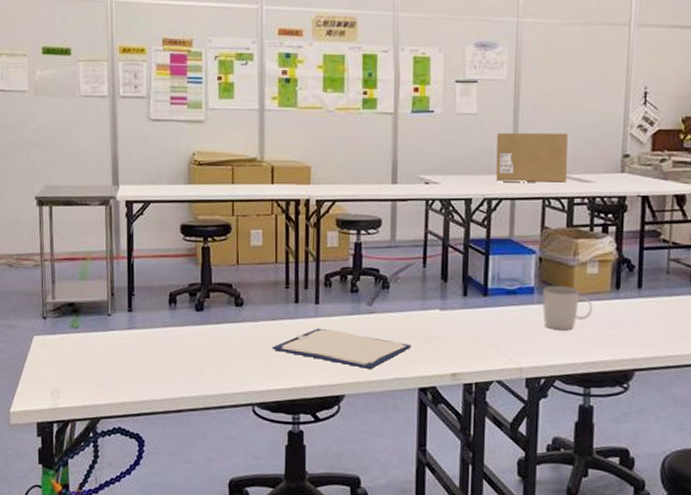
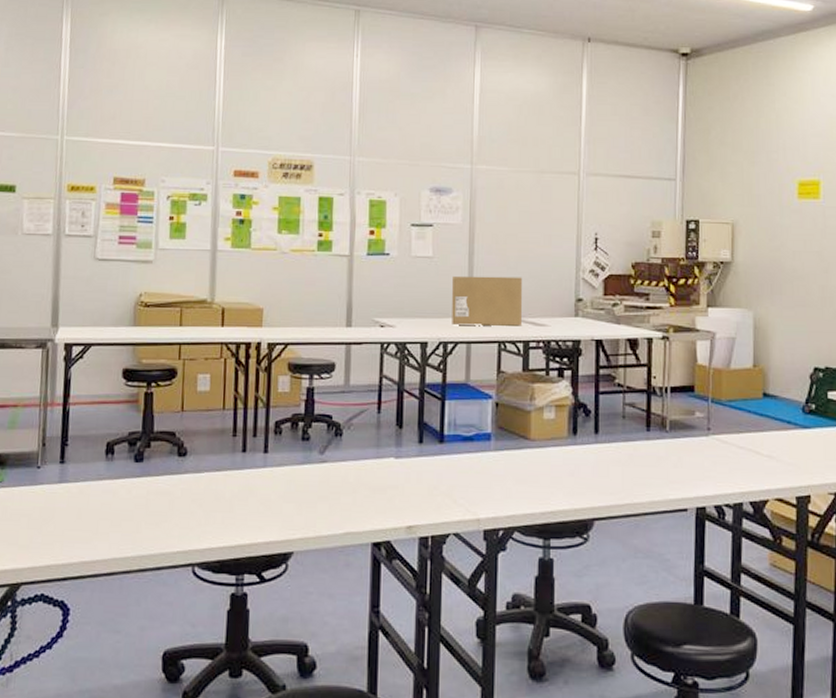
notepad: present [271,328,412,369] -> none [216,479,365,523]
mug: present [542,286,593,331] -> none [500,432,551,478]

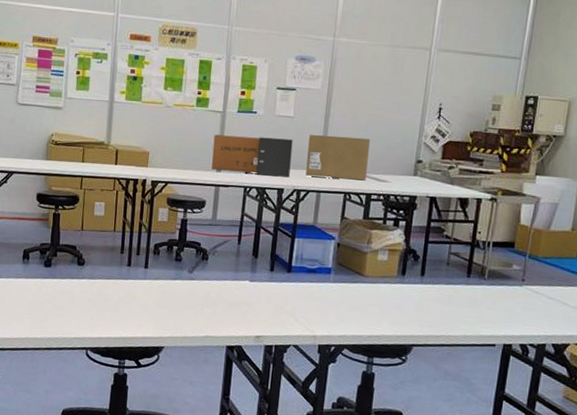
box: none [339,283,396,326] -> present [211,134,260,174]
binder: none [393,282,434,328] -> present [256,137,293,178]

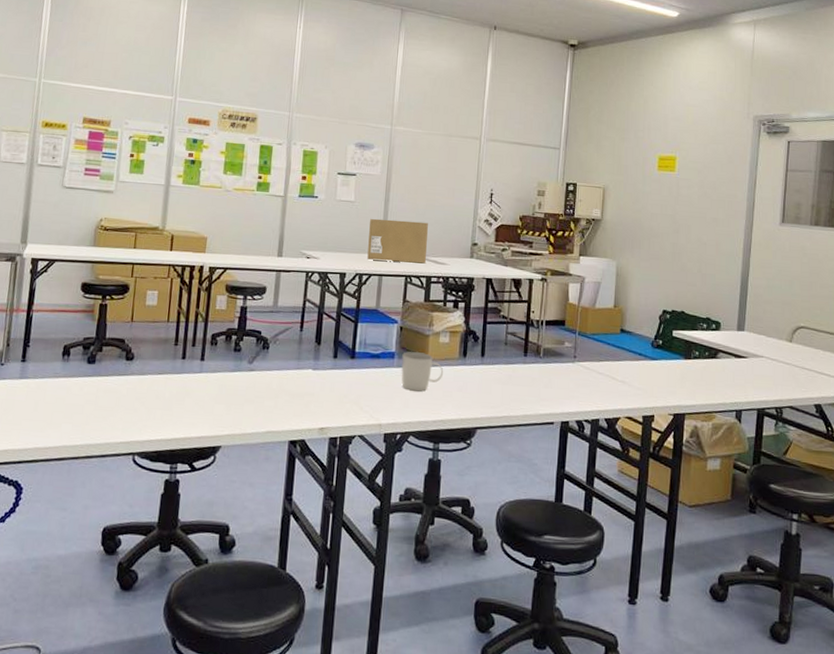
box: present [211,134,260,174] -> none [272,219,321,258]
binder: present [256,137,293,178] -> none [318,221,354,262]
mug: none [337,268,381,307] -> present [401,352,444,392]

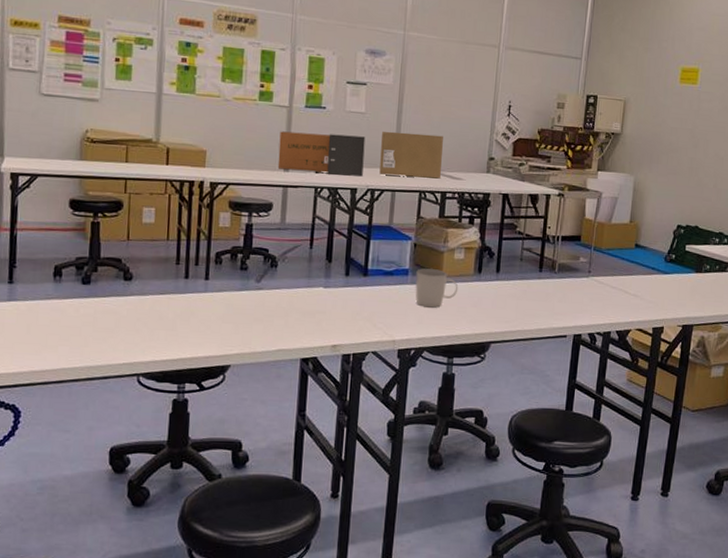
box: none [272,219,321,258] -> present [277,131,330,173]
binder: none [318,221,354,262] -> present [327,134,366,177]

